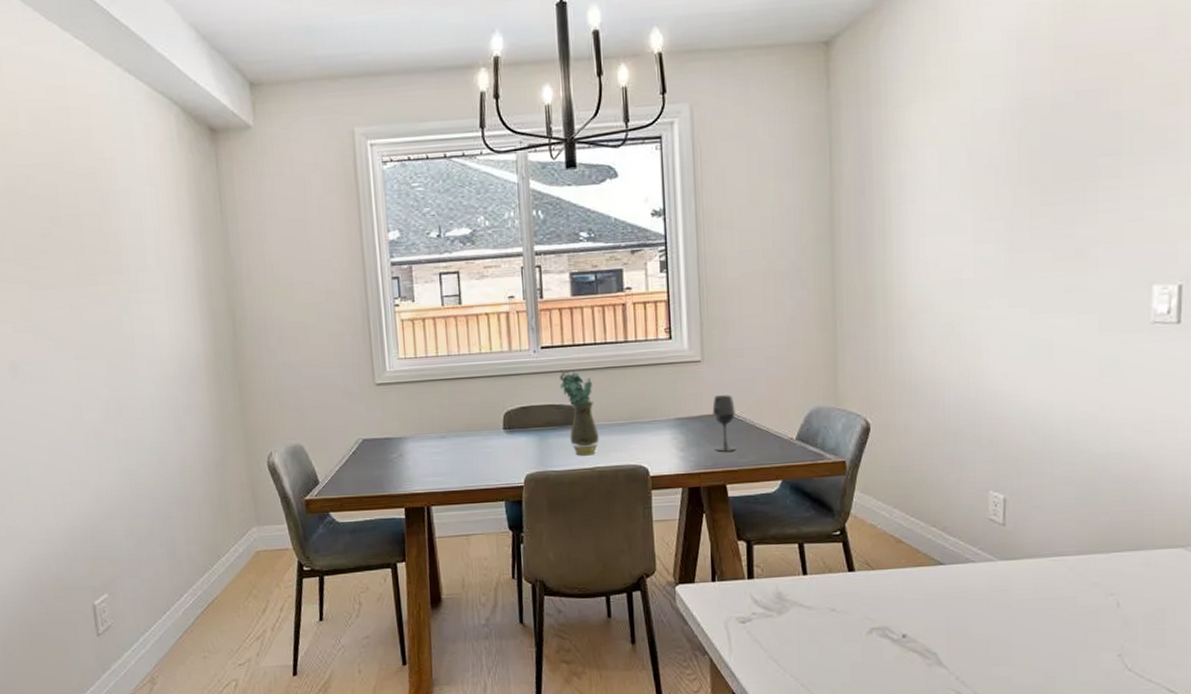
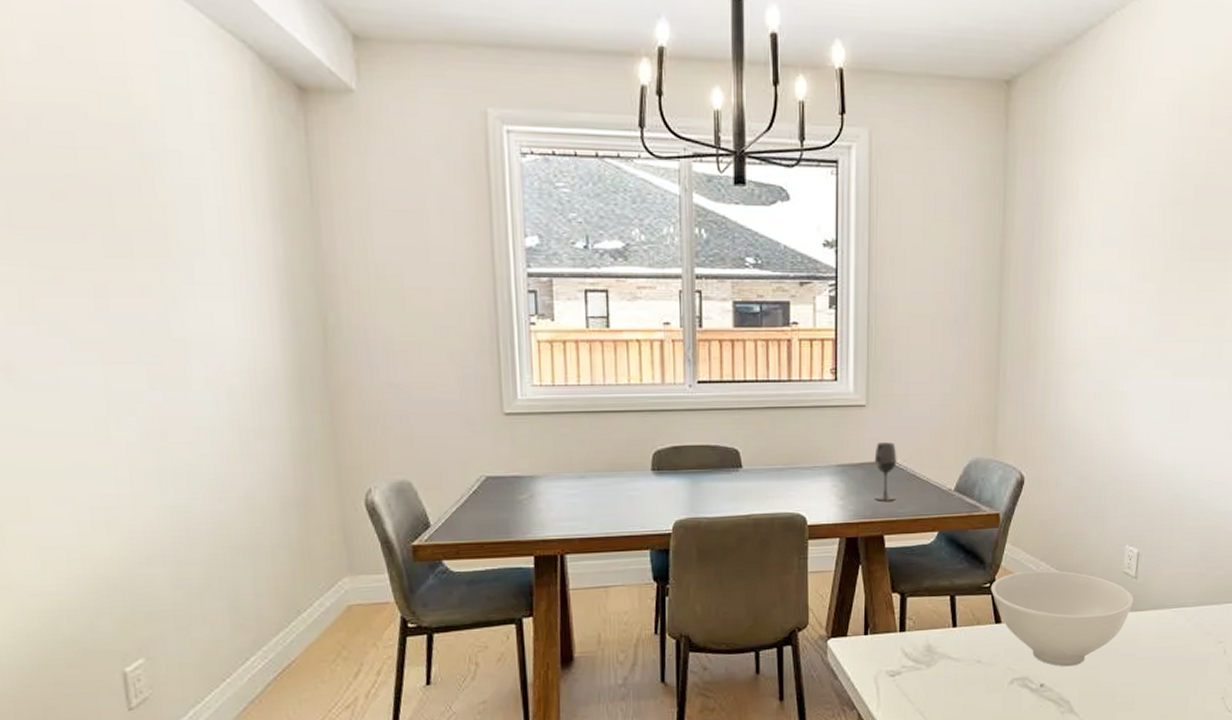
vase: present [559,370,599,456] -> none [717,408,756,502]
bowl: none [841,517,1004,617] -> present [990,570,1134,667]

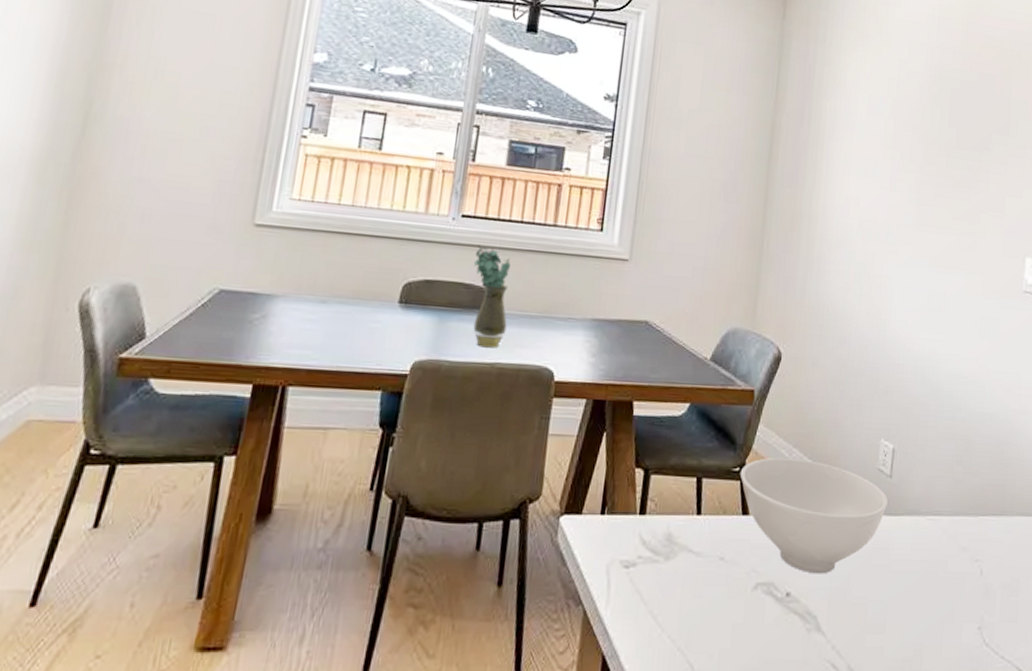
vase: none [717,408,756,502] -> present [473,244,511,348]
wine glass: present [874,442,897,501] -> none [628,300,656,364]

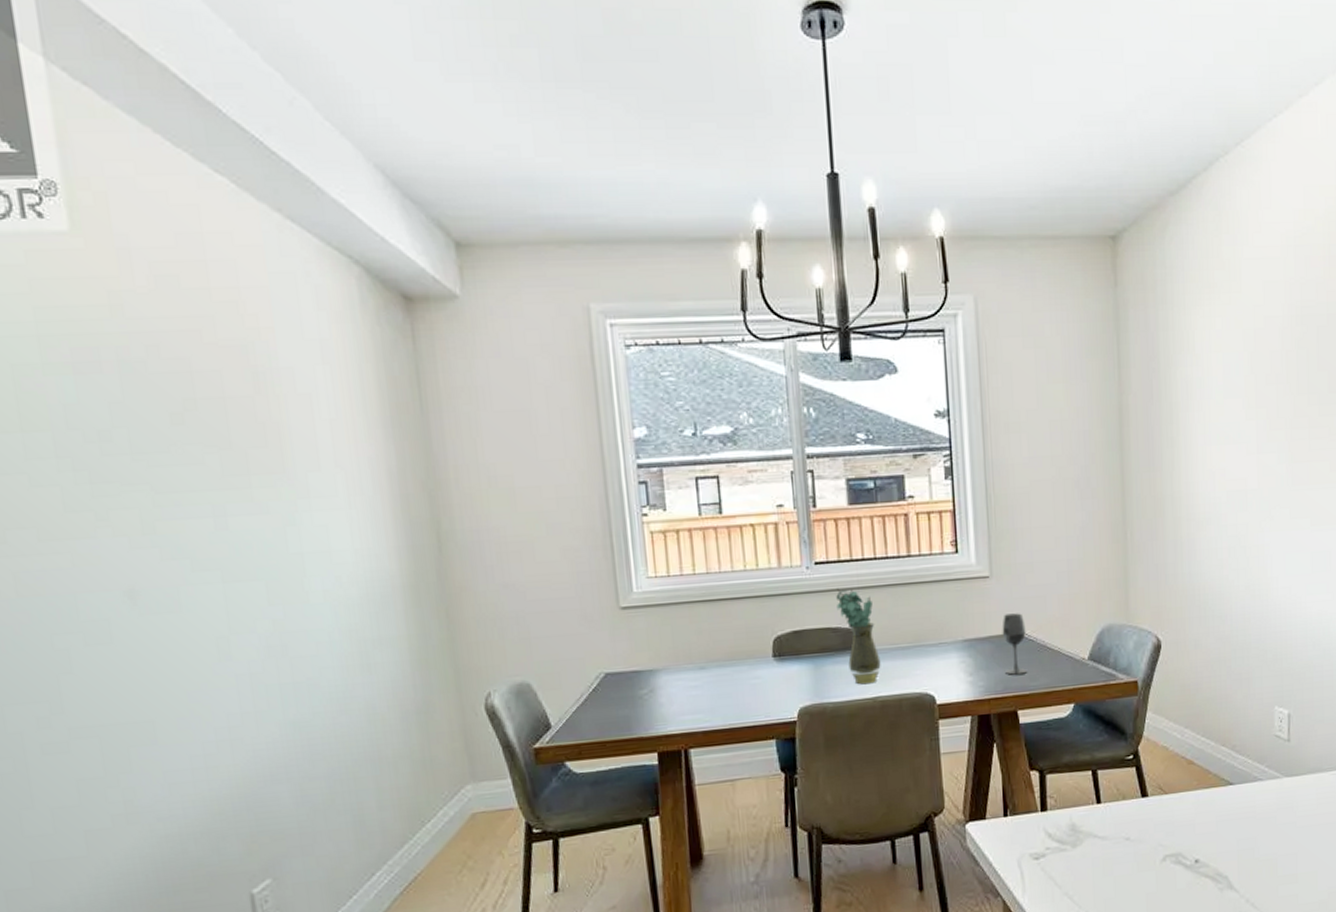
wine glass: none [628,300,656,364] -> present [1002,613,1027,675]
bowl: present [740,457,889,574] -> none [1134,737,1289,840]

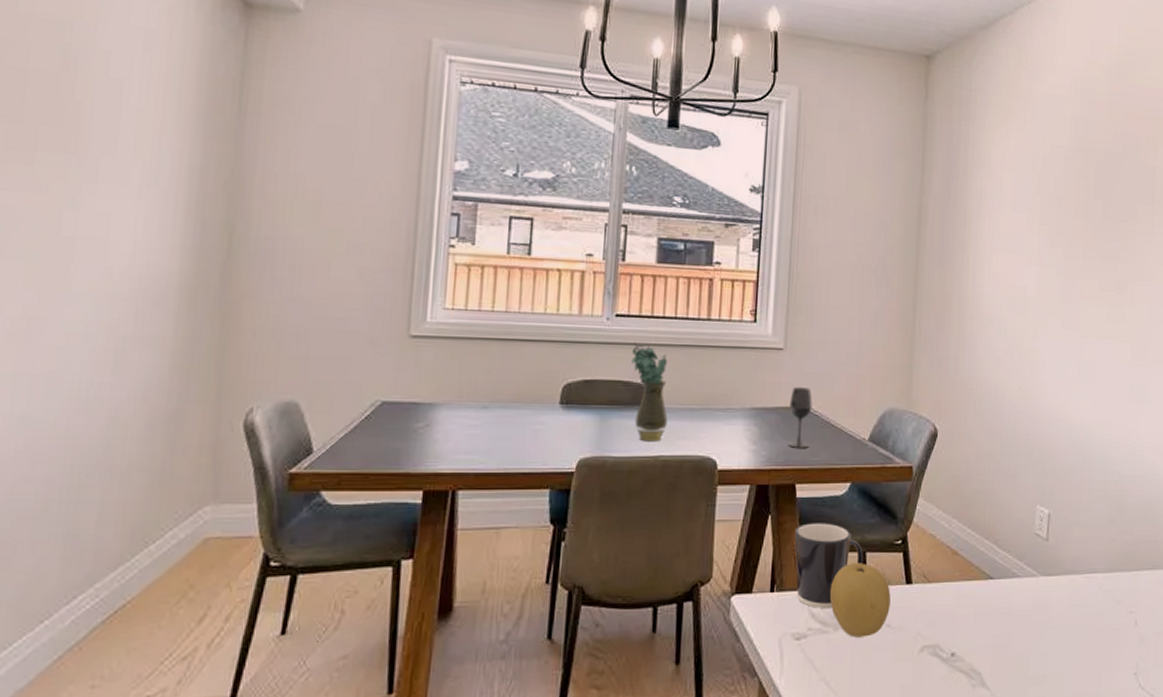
mug: none [1021,745,1095,828] -> present [794,523,863,608]
fruit: none [1064,781,1127,853] -> present [829,563,891,638]

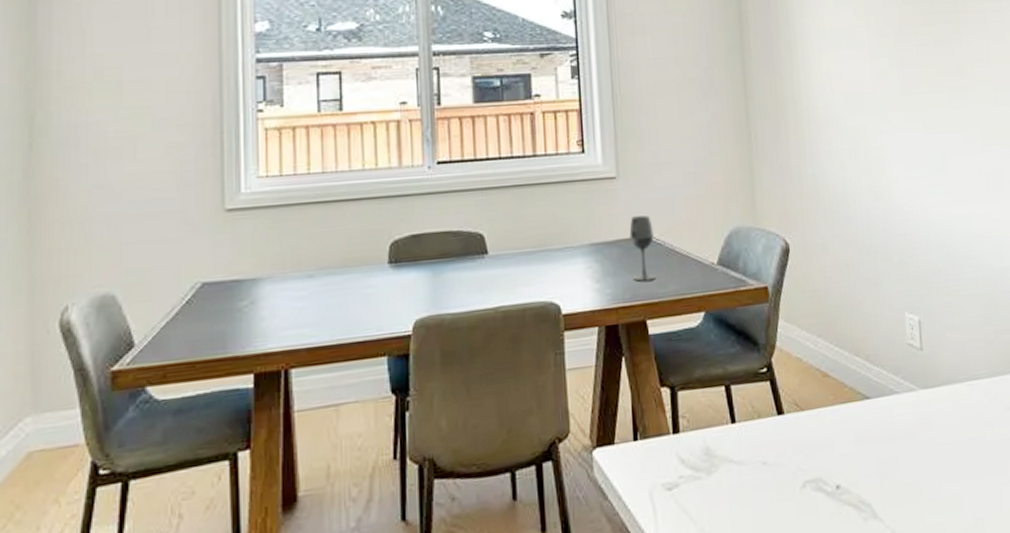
vase: present [631,342,668,442] -> none [458,189,504,293]
mug: present [794,523,863,608] -> none [651,358,728,453]
fruit: present [829,563,891,638] -> none [697,397,764,481]

